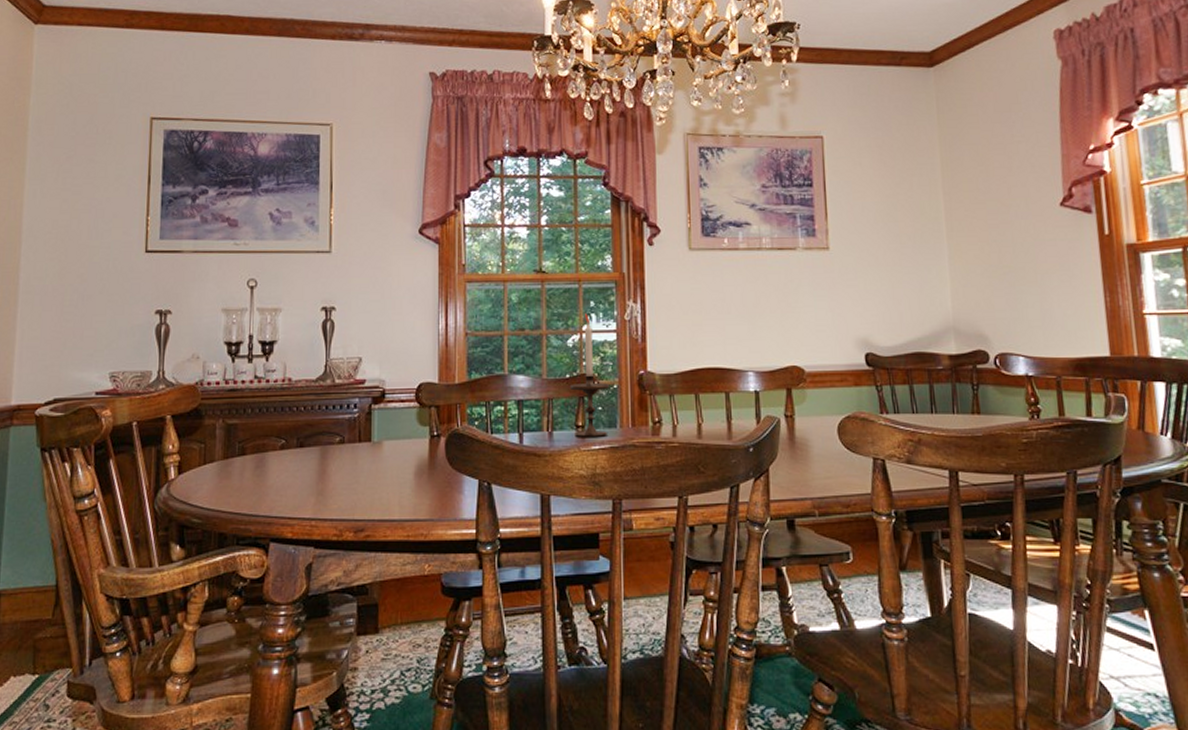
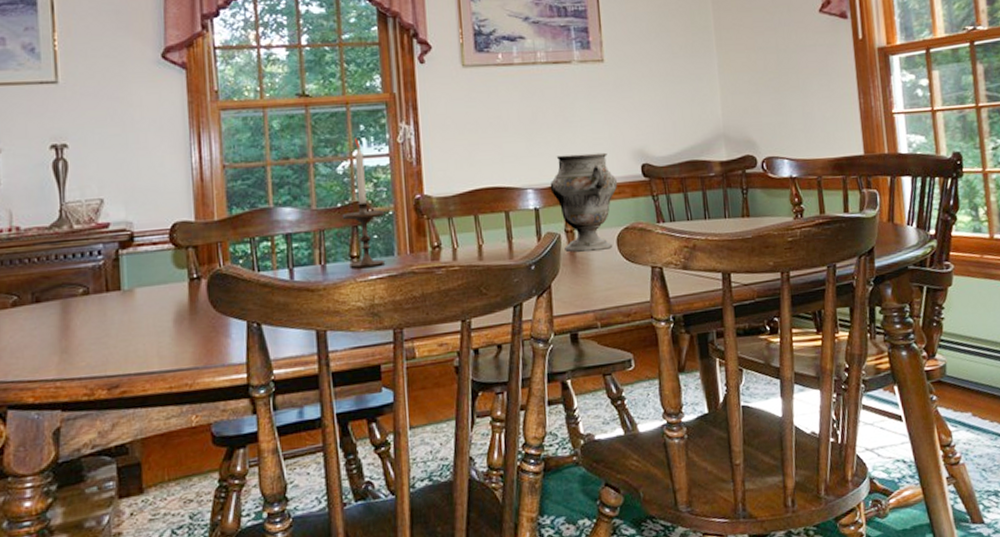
decorative vase: none [771,339,840,438] -> present [550,152,618,252]

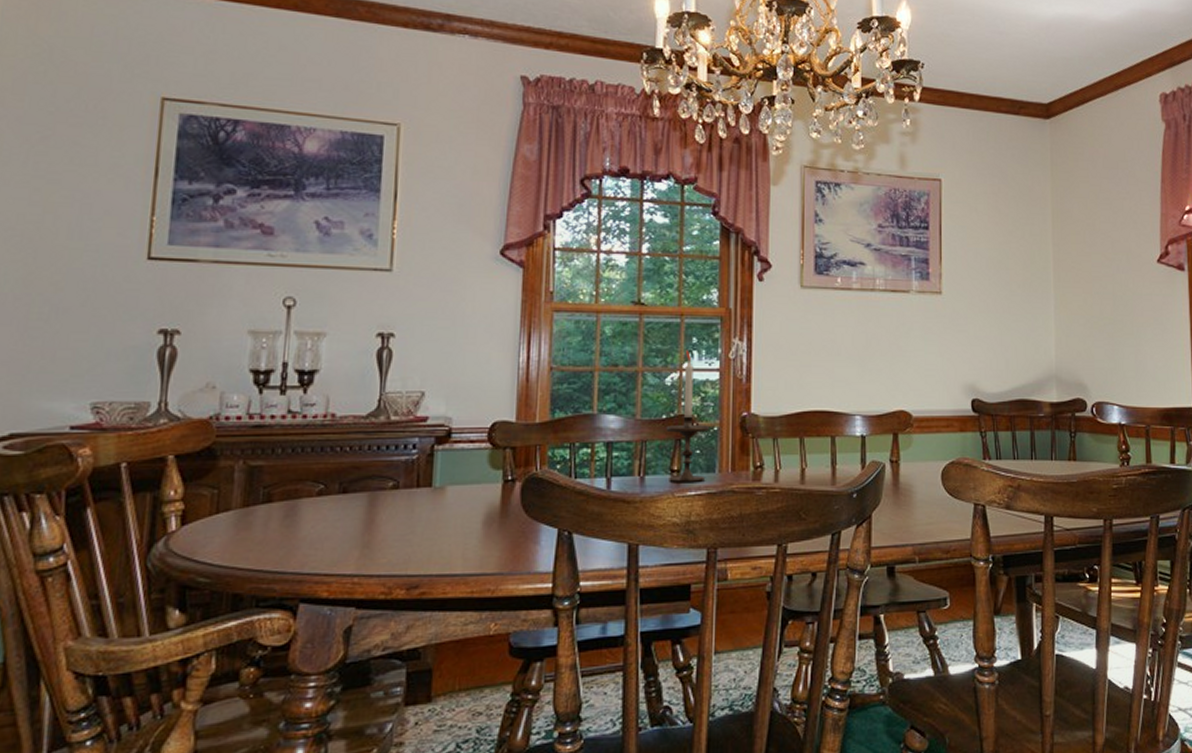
decorative vase: present [550,152,618,252] -> none [878,384,947,483]

